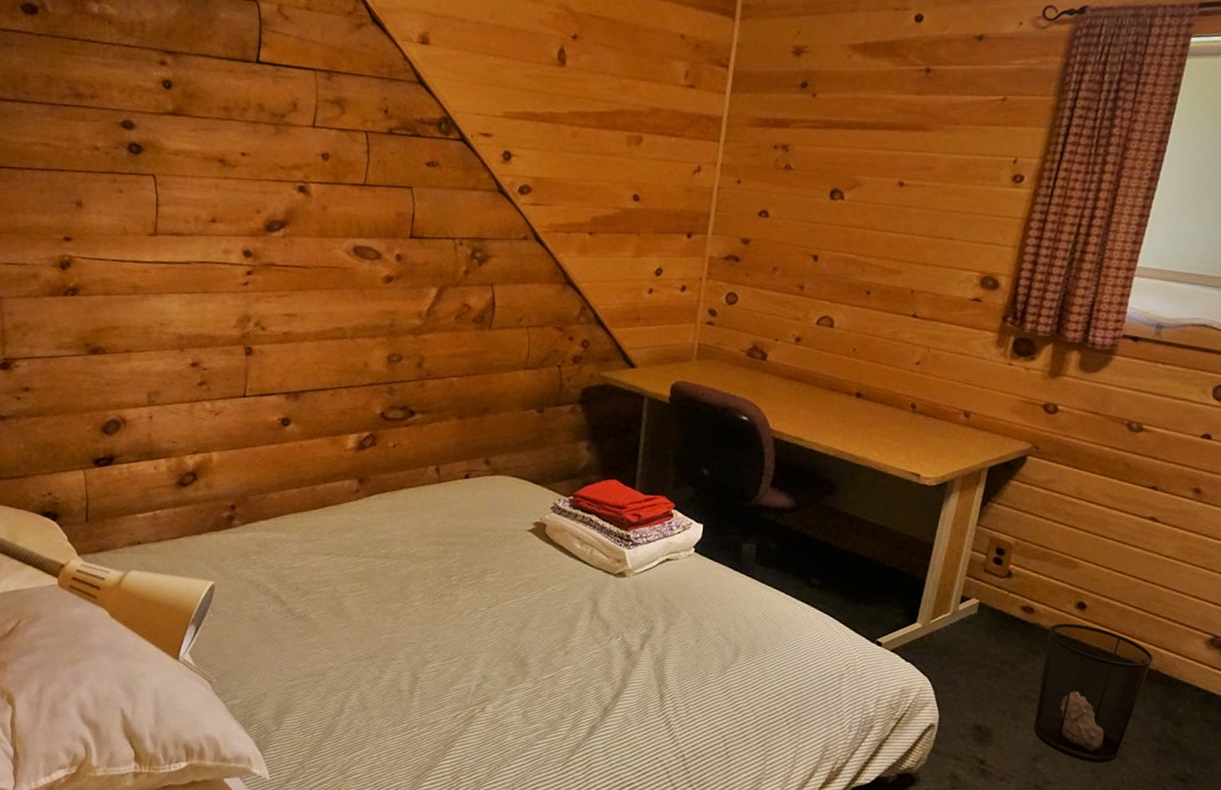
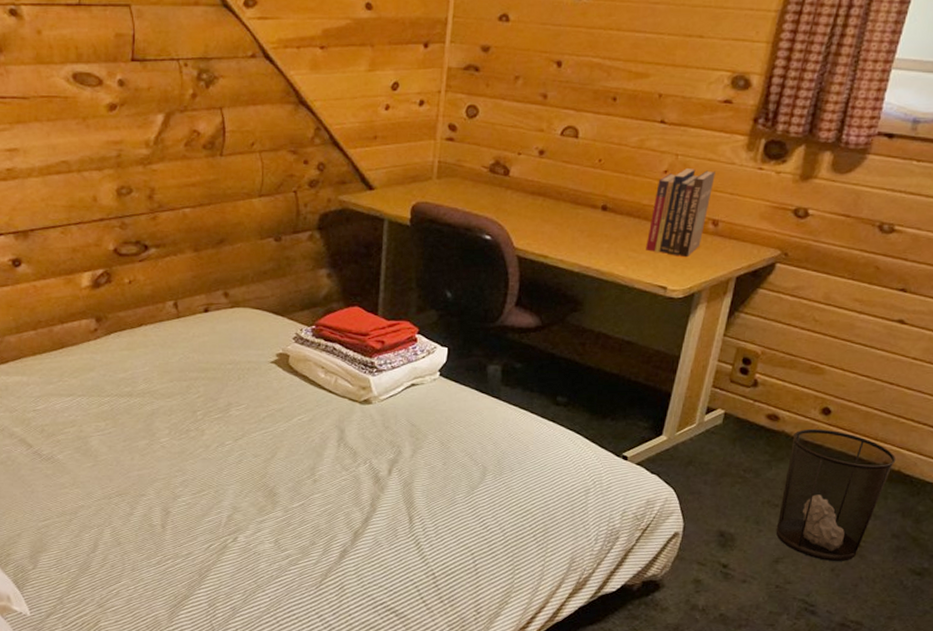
books: none [899,361,966,447] -> present [646,168,715,258]

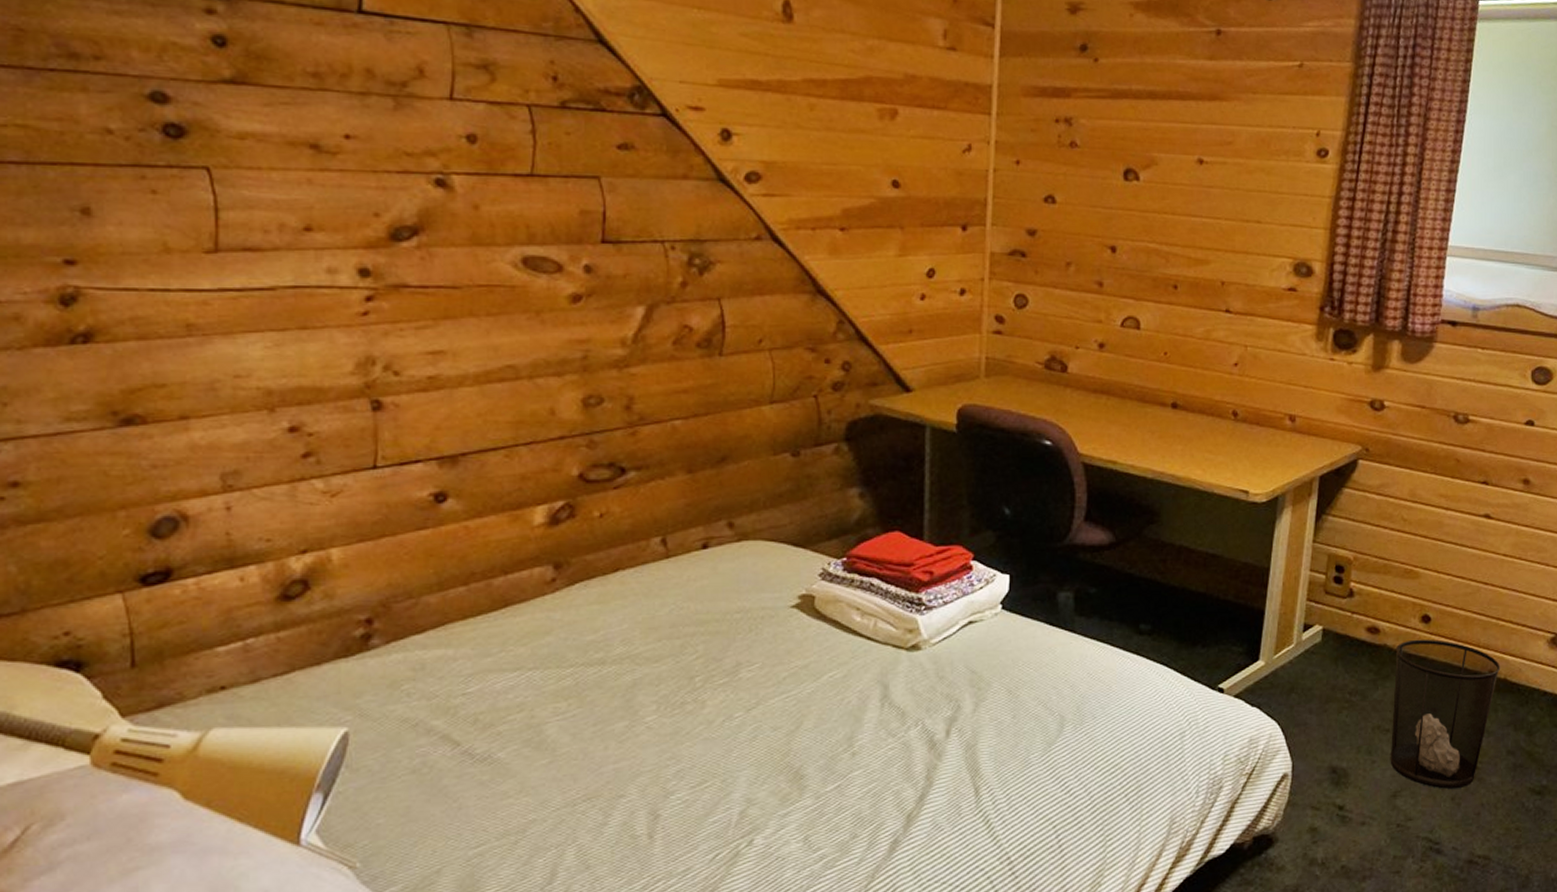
books: present [646,168,715,258] -> none [1223,361,1287,458]

